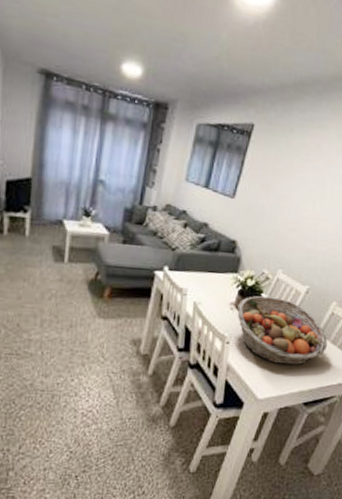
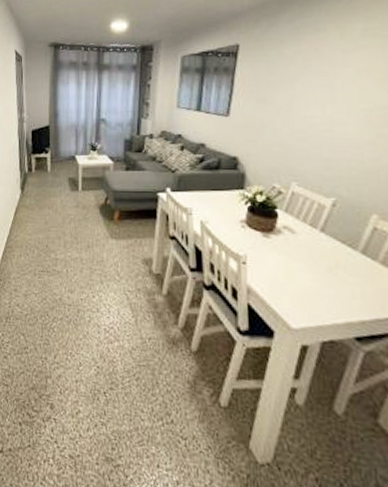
fruit basket: present [237,295,327,366] -> none [249,211,375,291]

